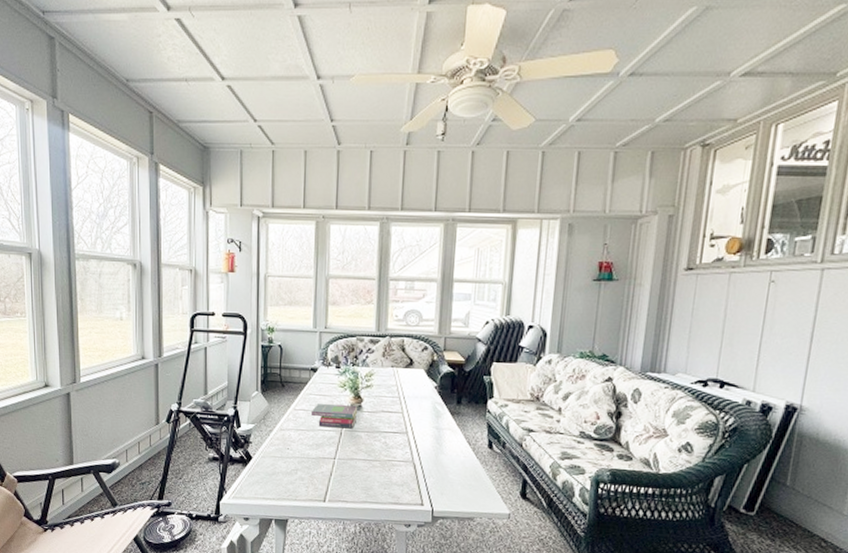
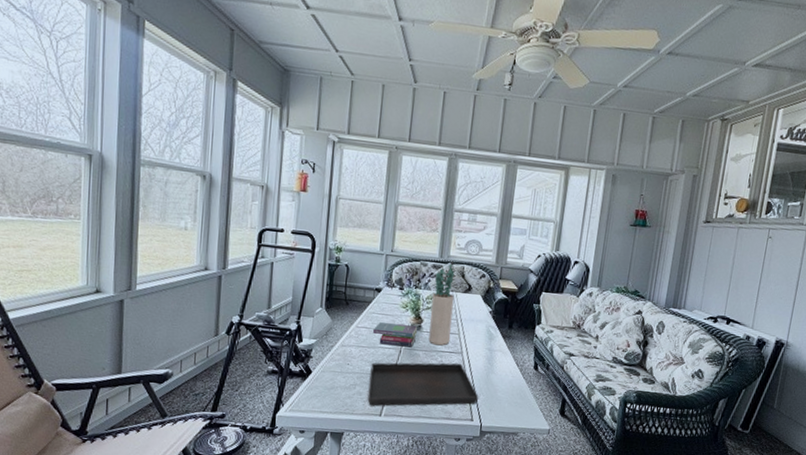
serving tray: none [310,444,429,491] -> present [367,362,479,406]
vase: none [370,335,395,426] -> present [428,262,455,346]

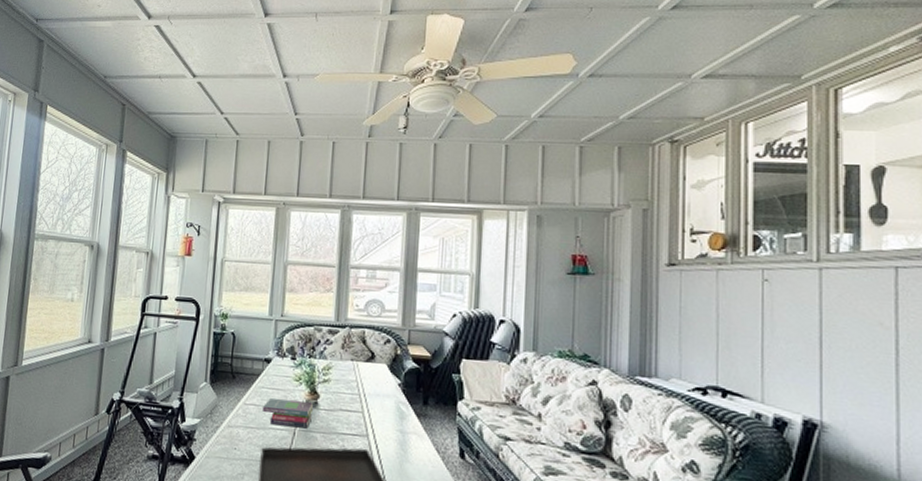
vase: present [428,262,455,346] -> none [327,326,355,427]

